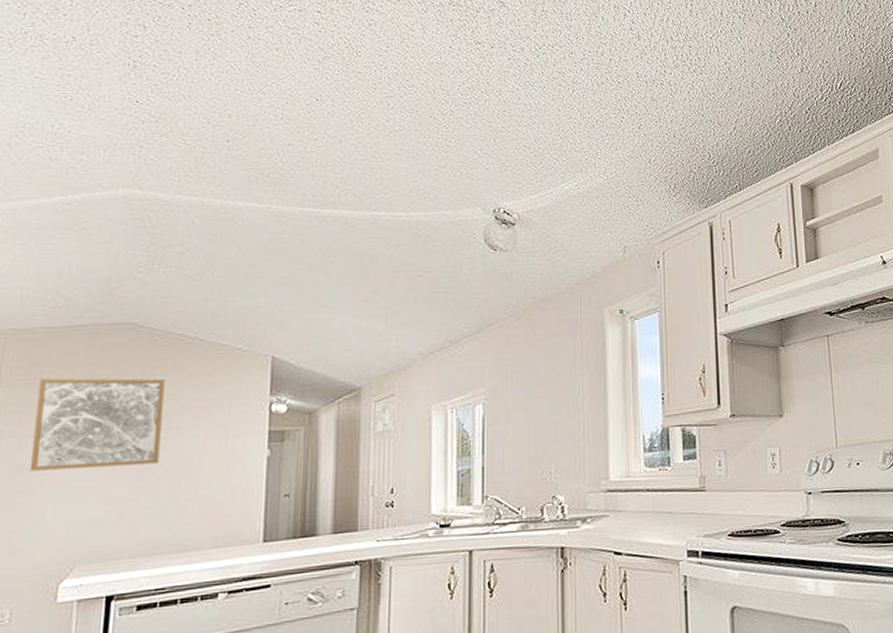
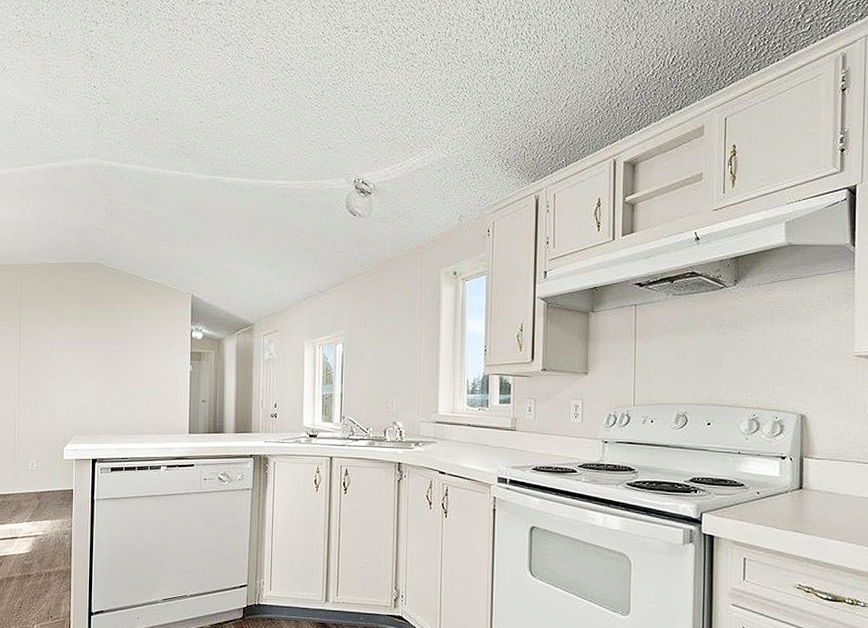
wall art: present [29,378,166,471] -> none [42,301,122,369]

